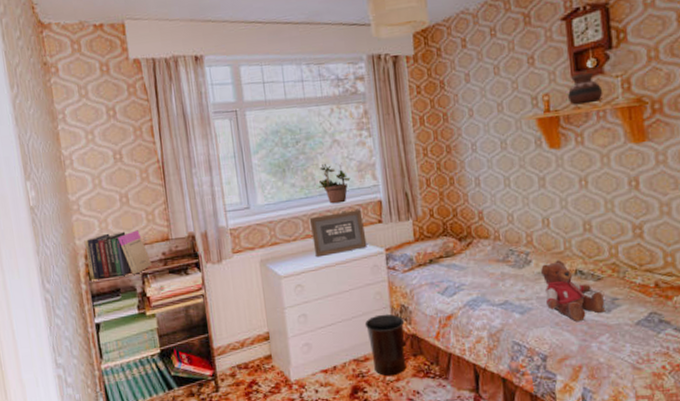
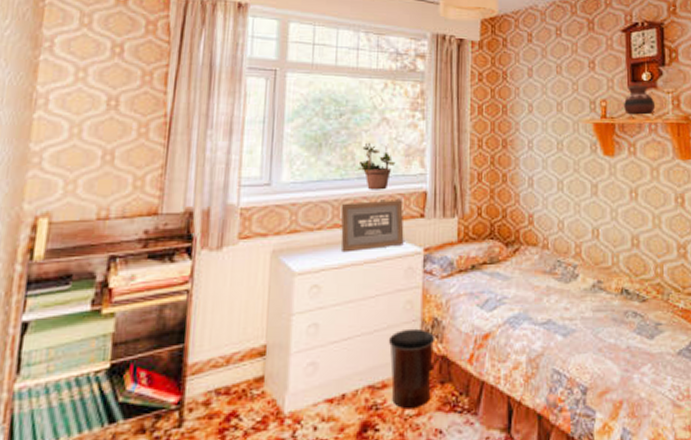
books: present [84,230,153,280] -> none [31,198,127,259]
teddy bear: present [540,260,606,322] -> none [586,276,649,349]

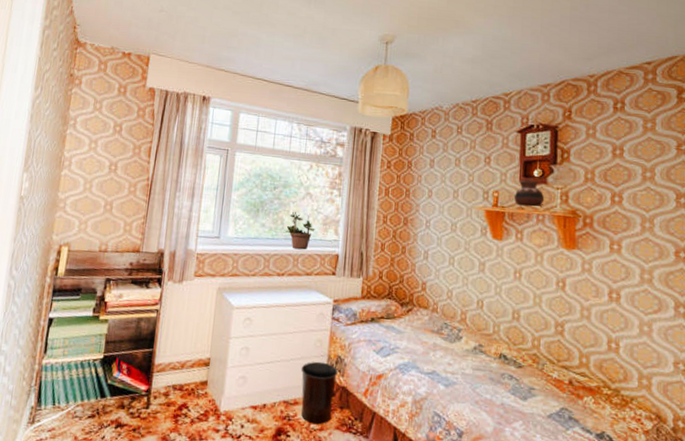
picture frame: present [340,200,404,253] -> none [269,257,319,296]

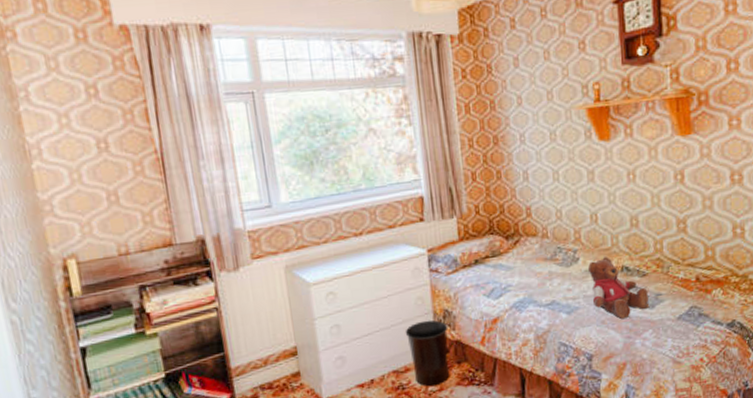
potted plant: present [286,211,315,250] -> none [352,154,389,201]
teddy bear: none [468,341,522,405] -> present [587,257,650,320]
vase: present [515,180,545,207] -> none [618,60,653,95]

